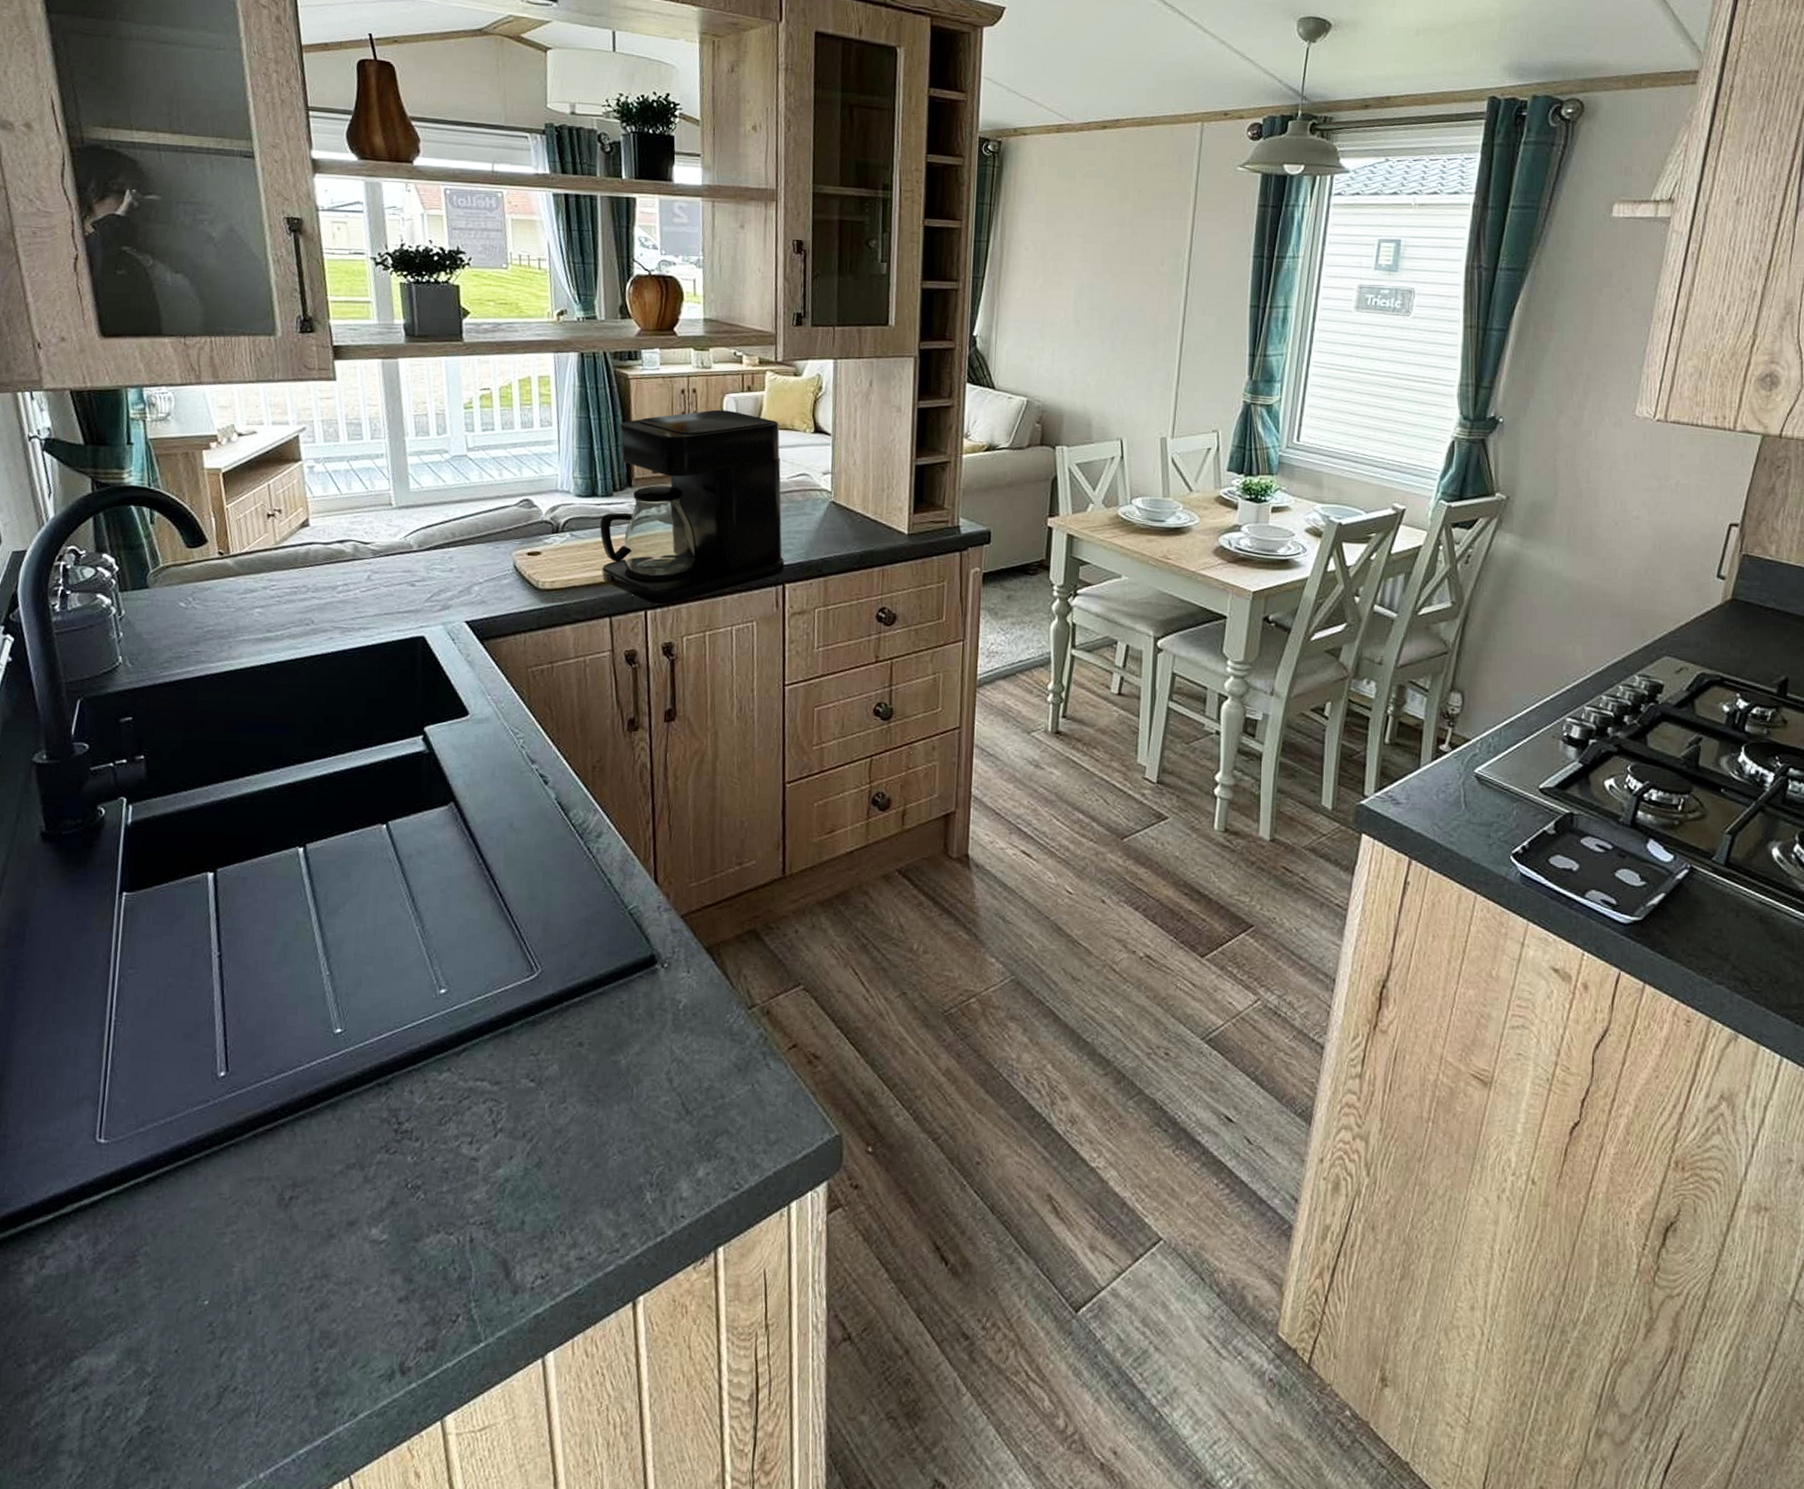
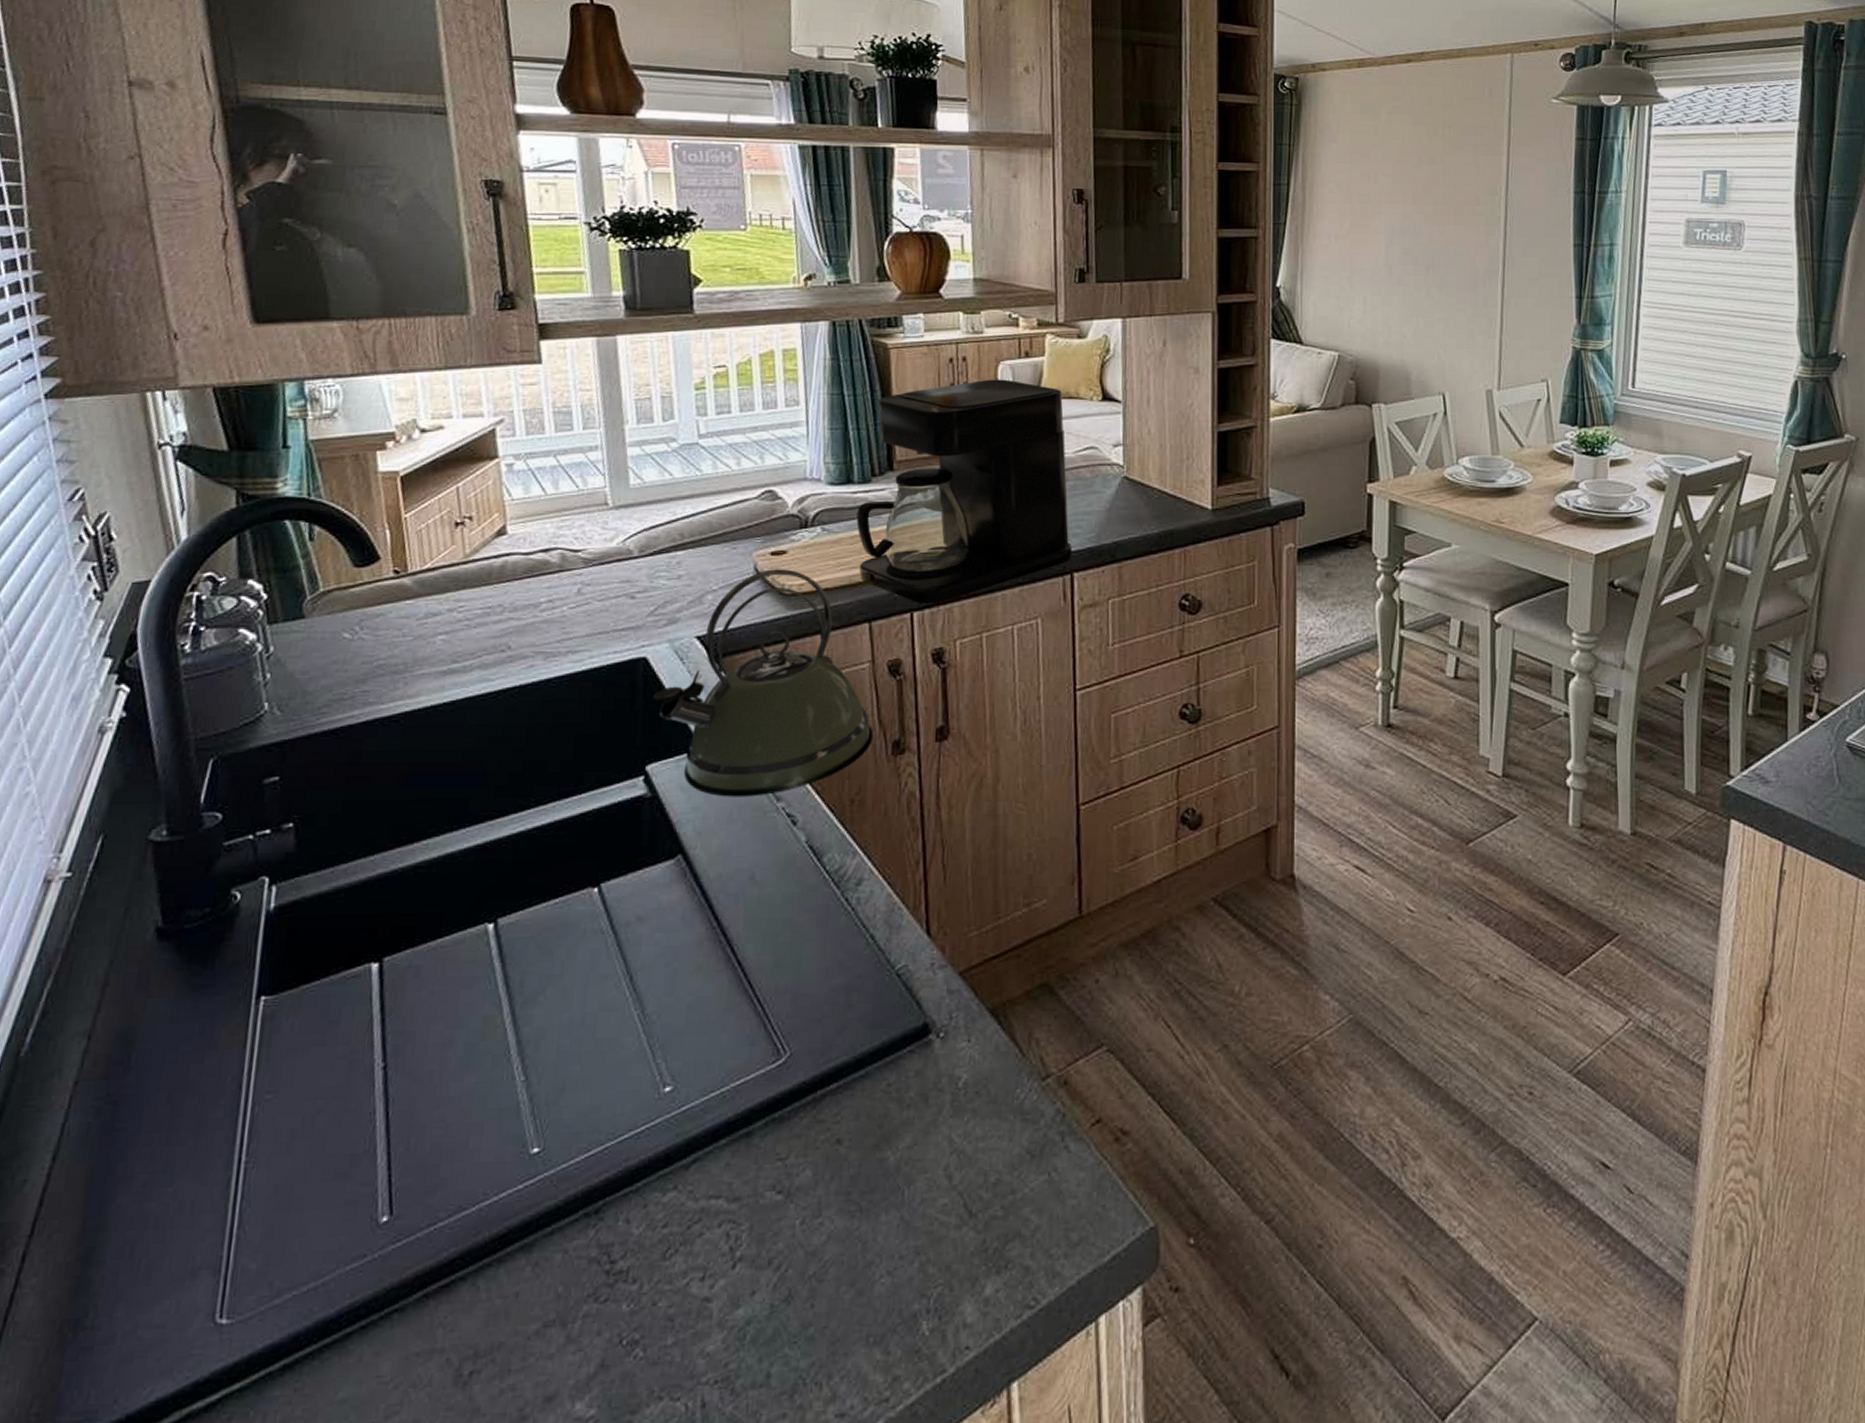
kettle: none [429,567,613,759] -> present [652,569,874,797]

